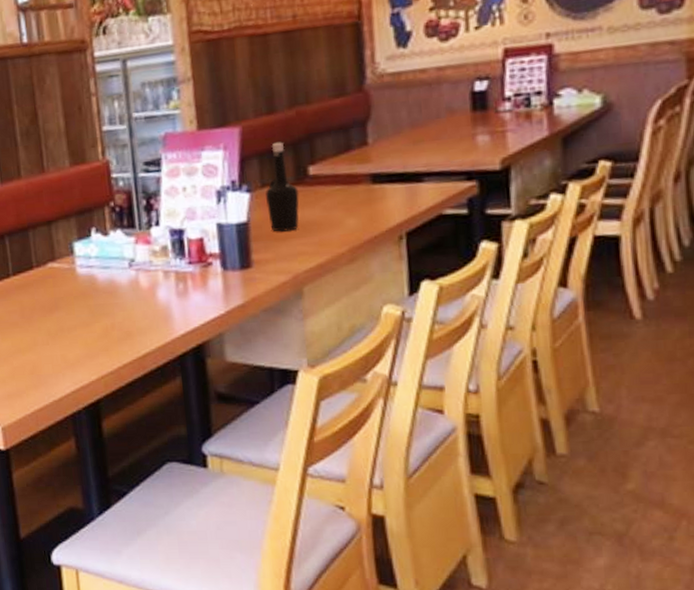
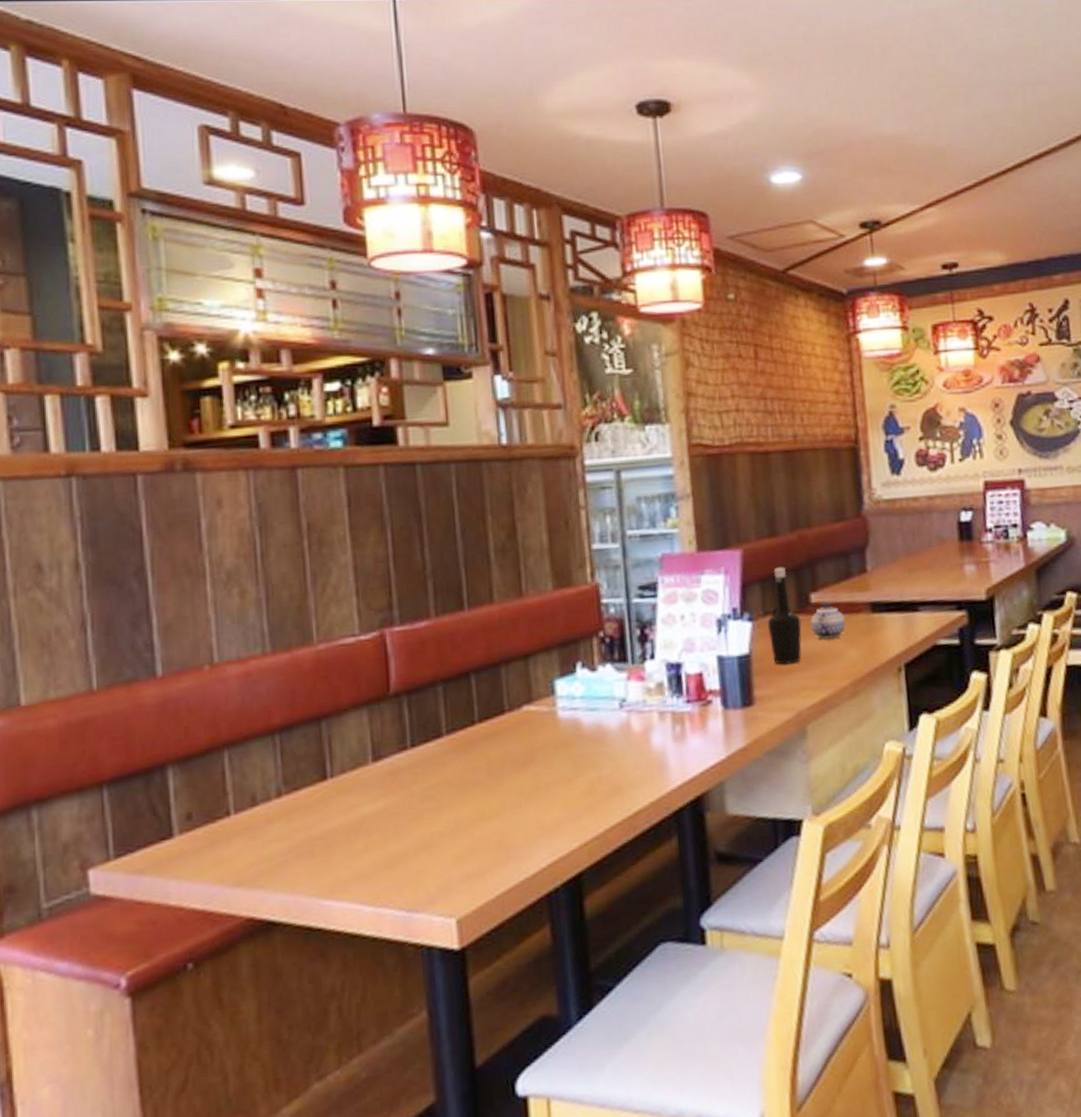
teapot: none [308,175,344,210] -> present [811,603,845,640]

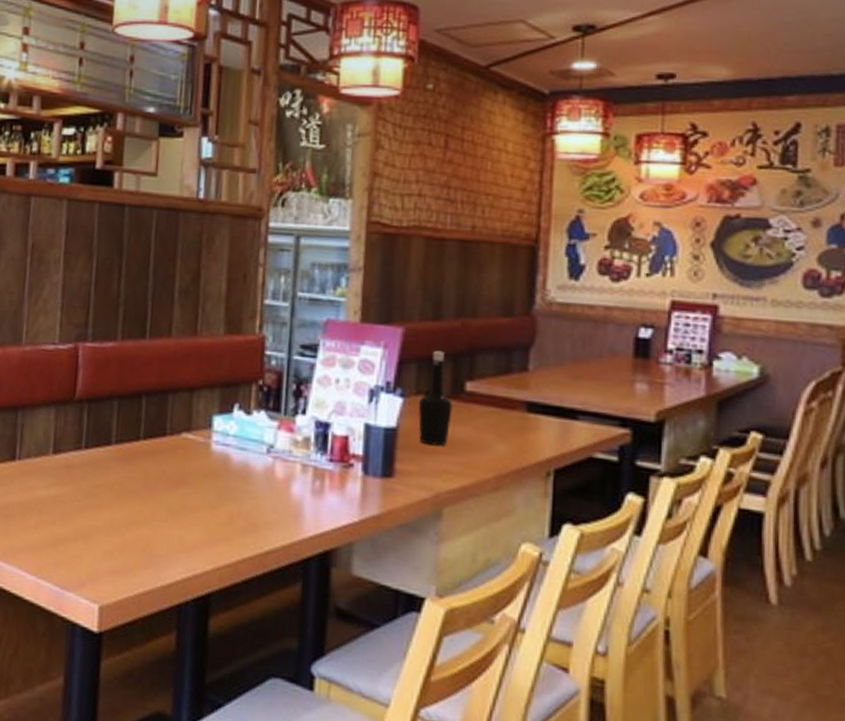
teapot: present [811,603,845,640] -> none [462,393,498,431]

